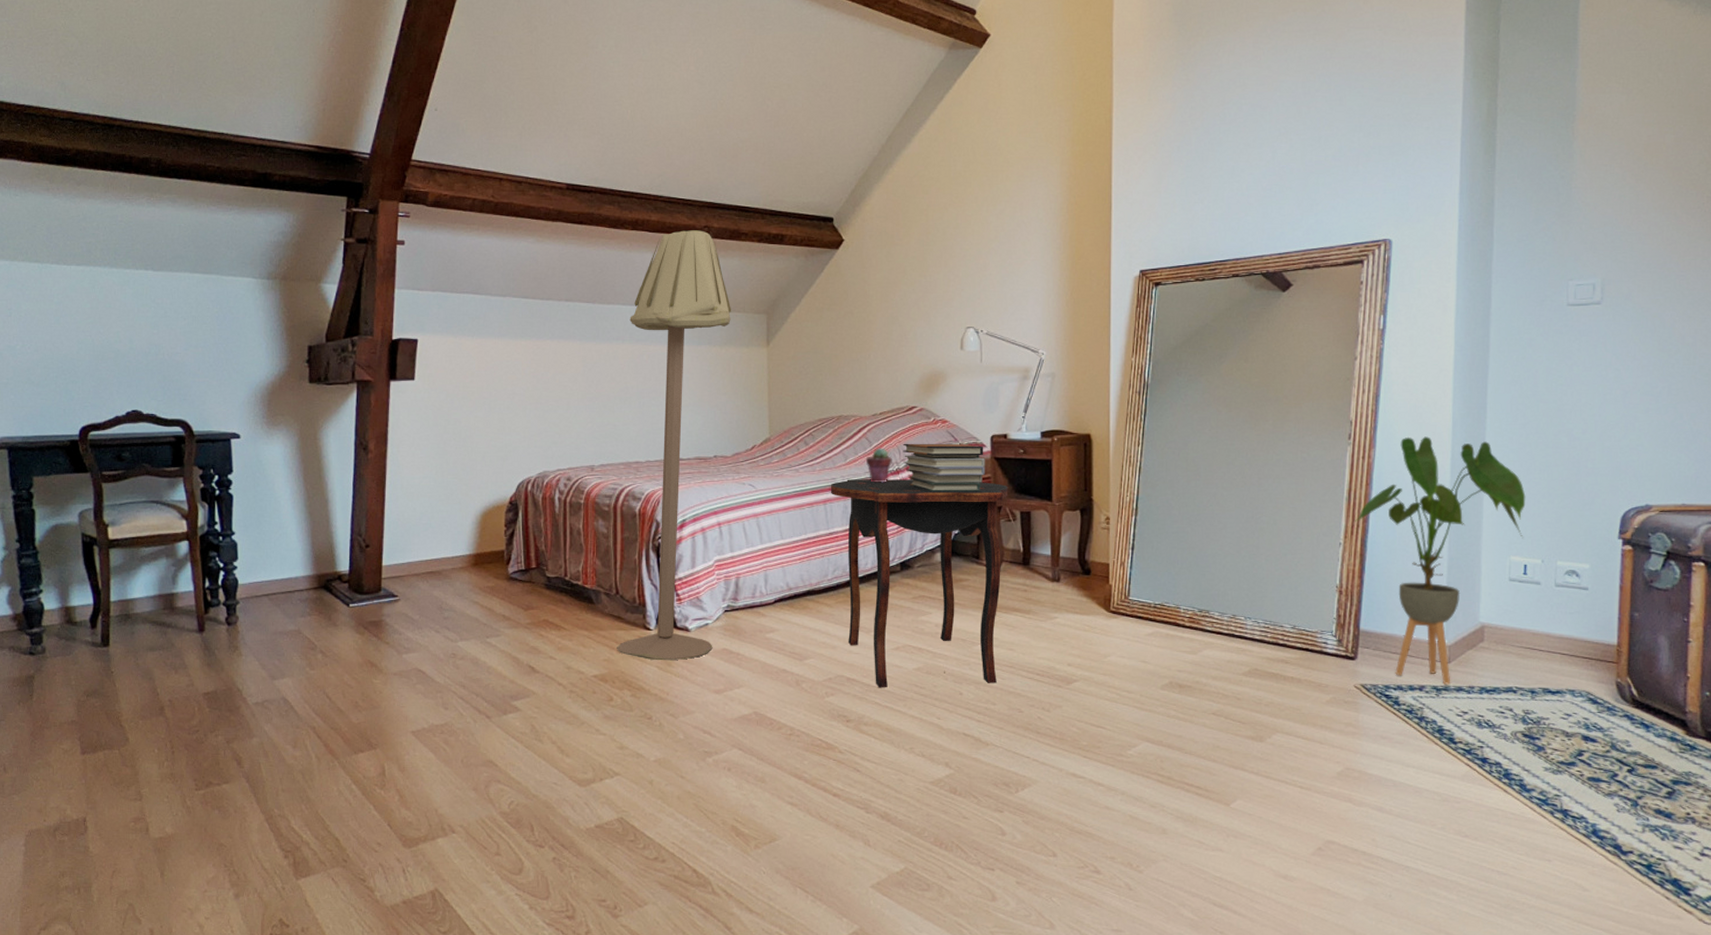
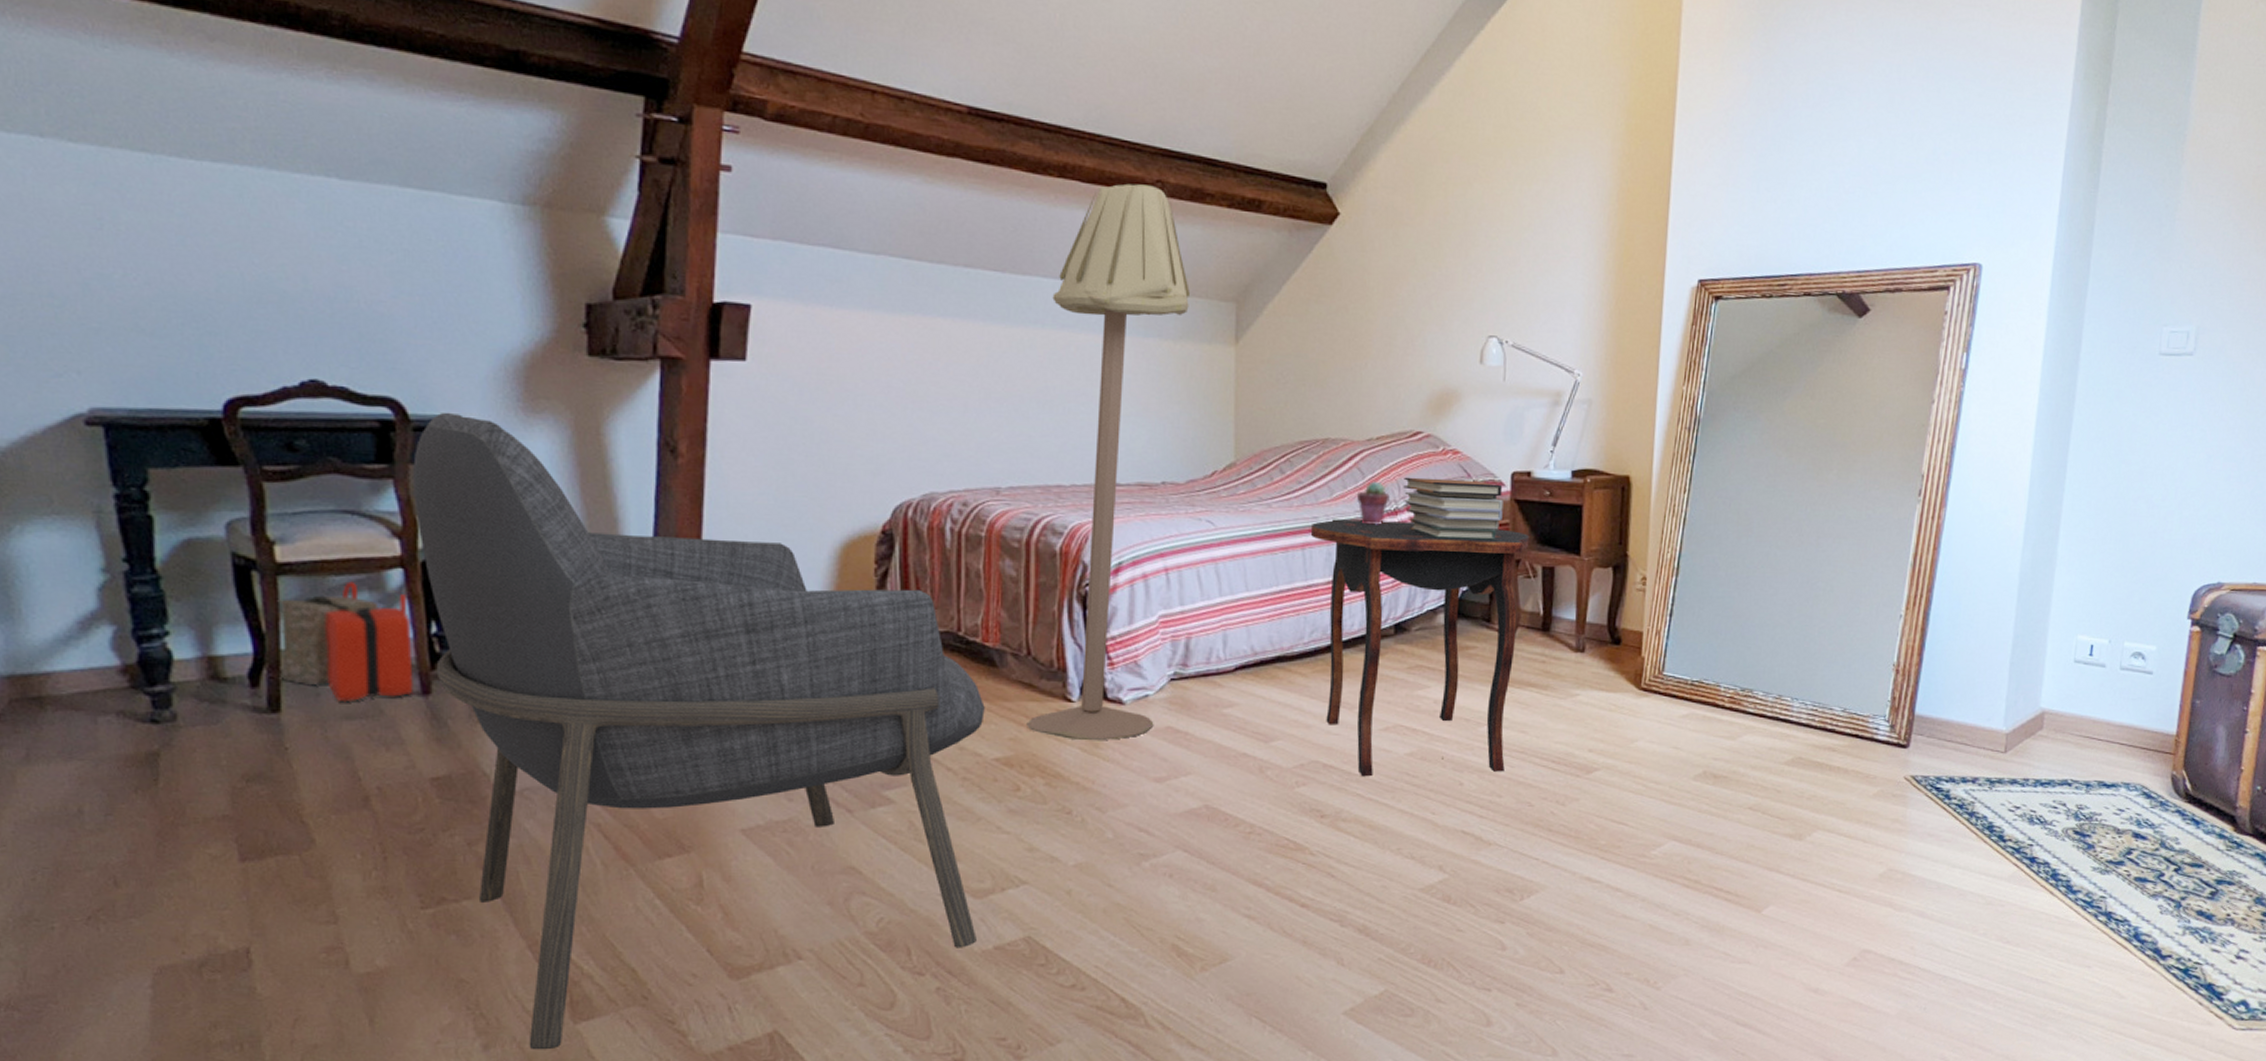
first aid kit: none [108,551,193,638] -> present [277,581,414,703]
armchair: none [196,428,585,899] -> present [413,412,985,1050]
house plant: present [1355,436,1526,685] -> none [1919,495,2099,777]

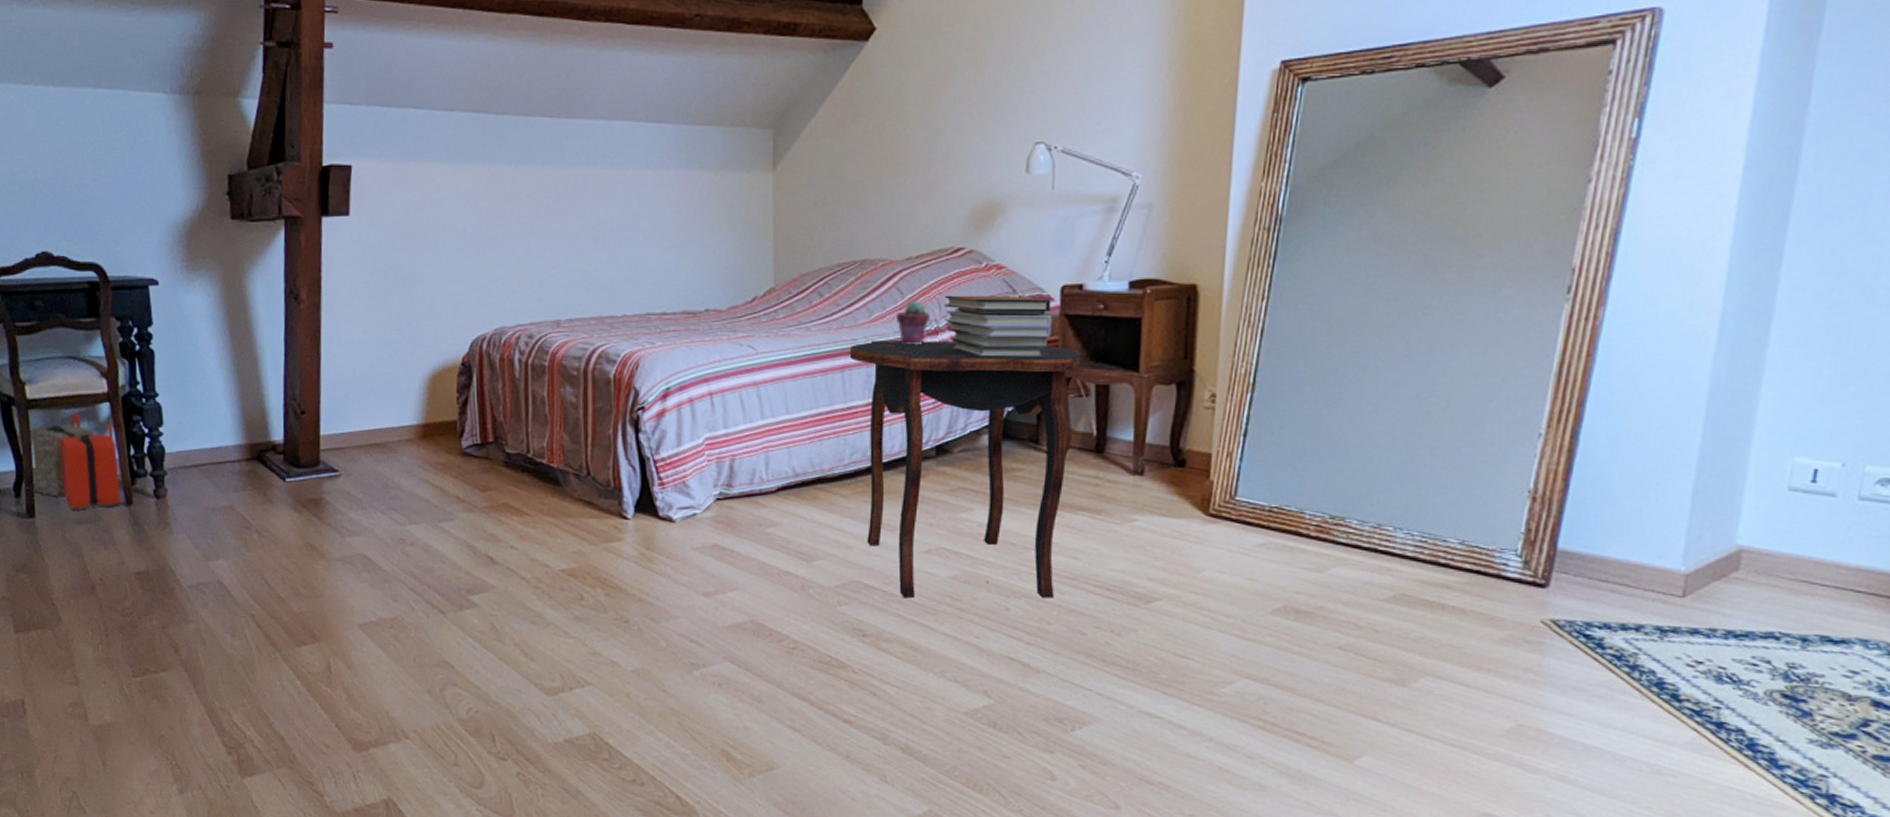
armchair: present [413,412,985,1050] -> none [113,273,552,798]
floor lamp: present [1027,183,1190,741] -> none [588,20,728,556]

